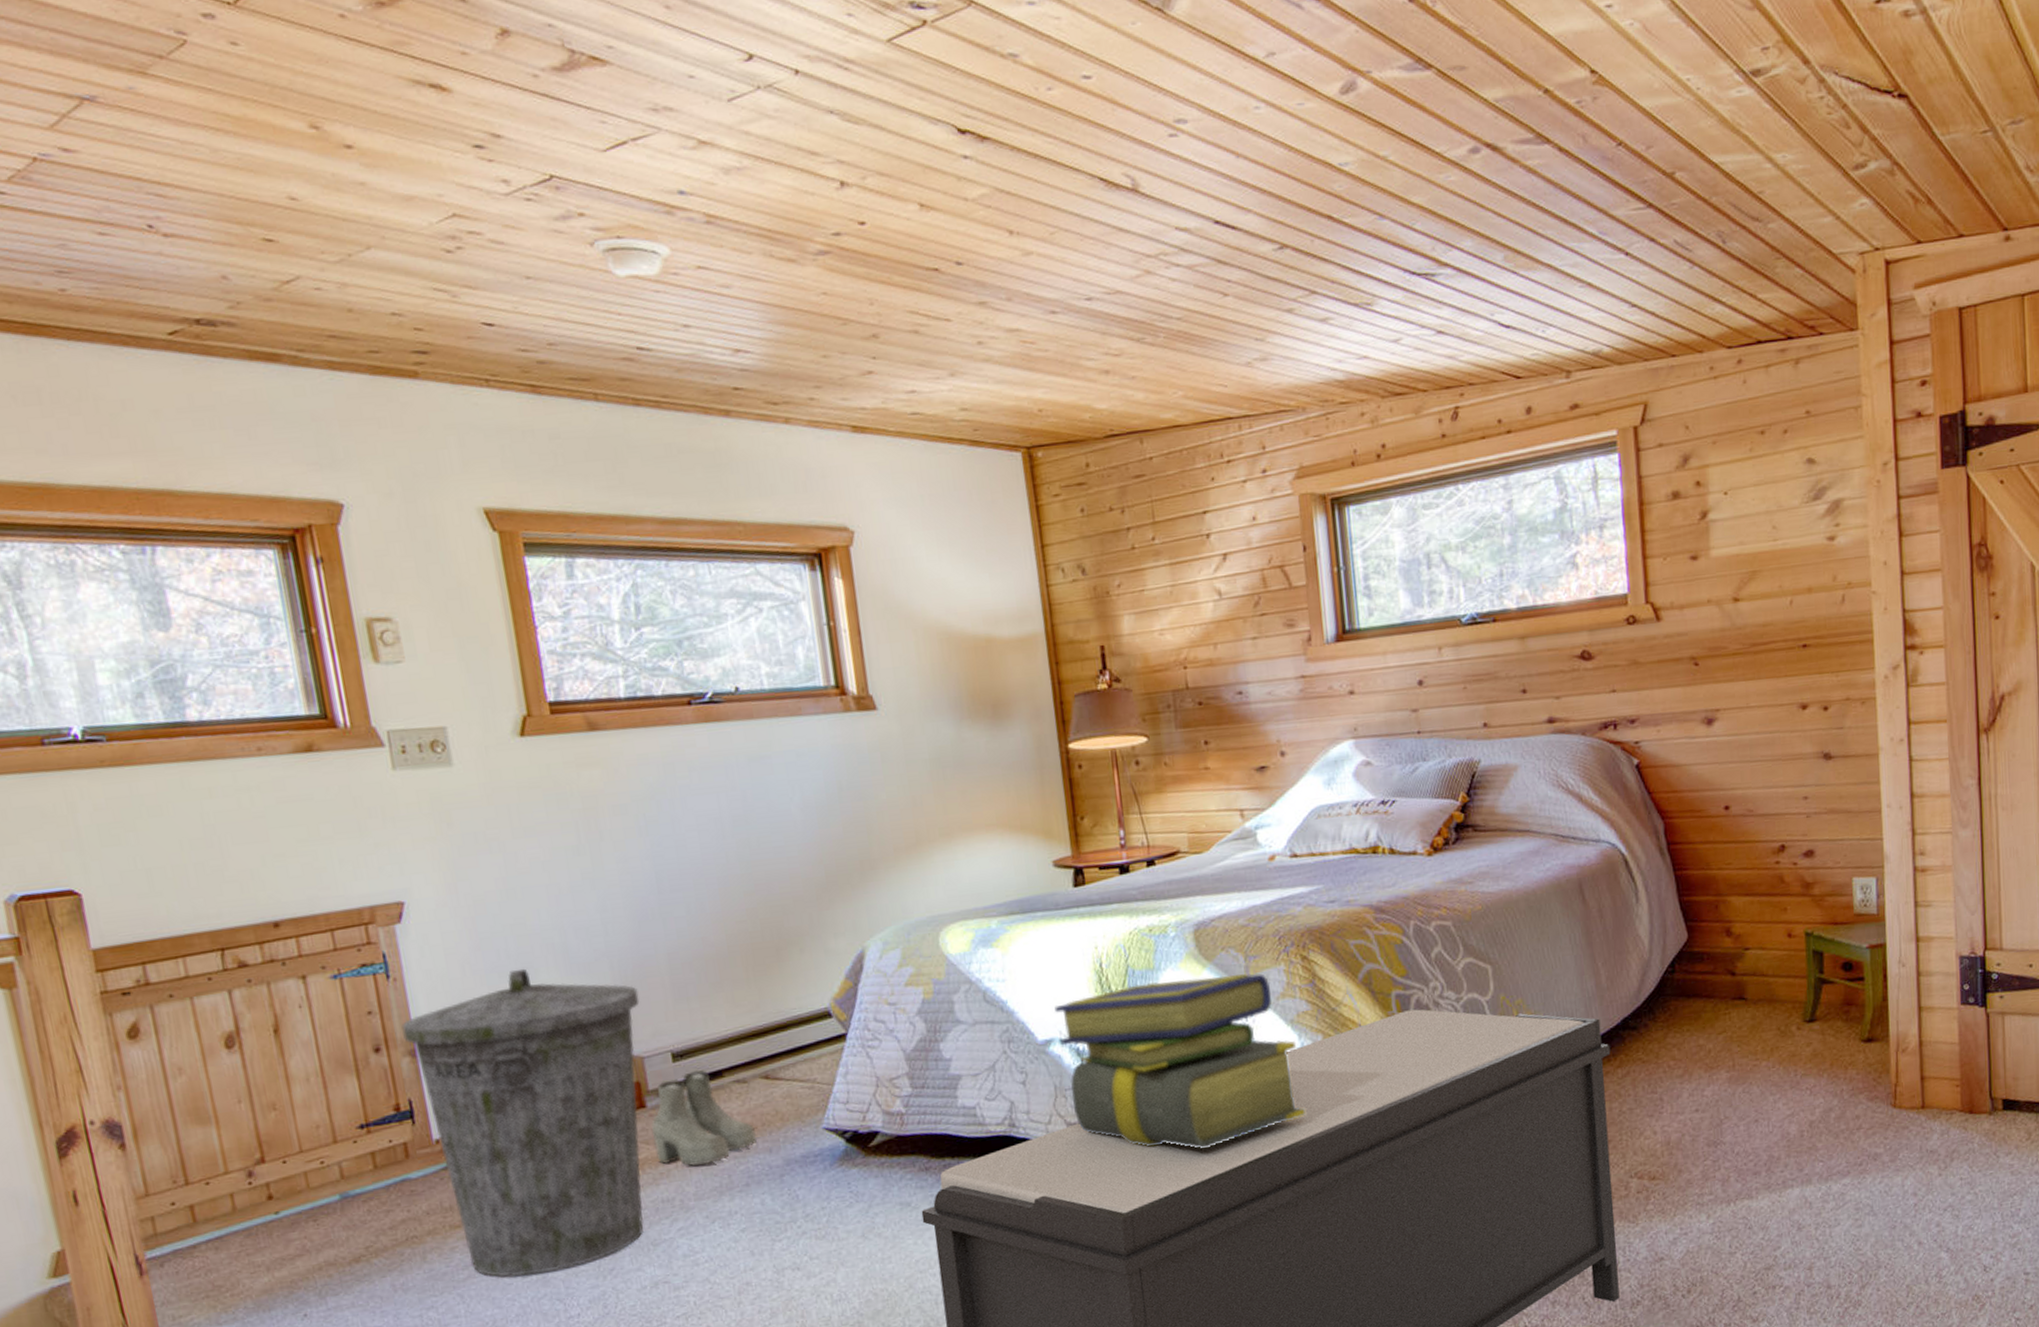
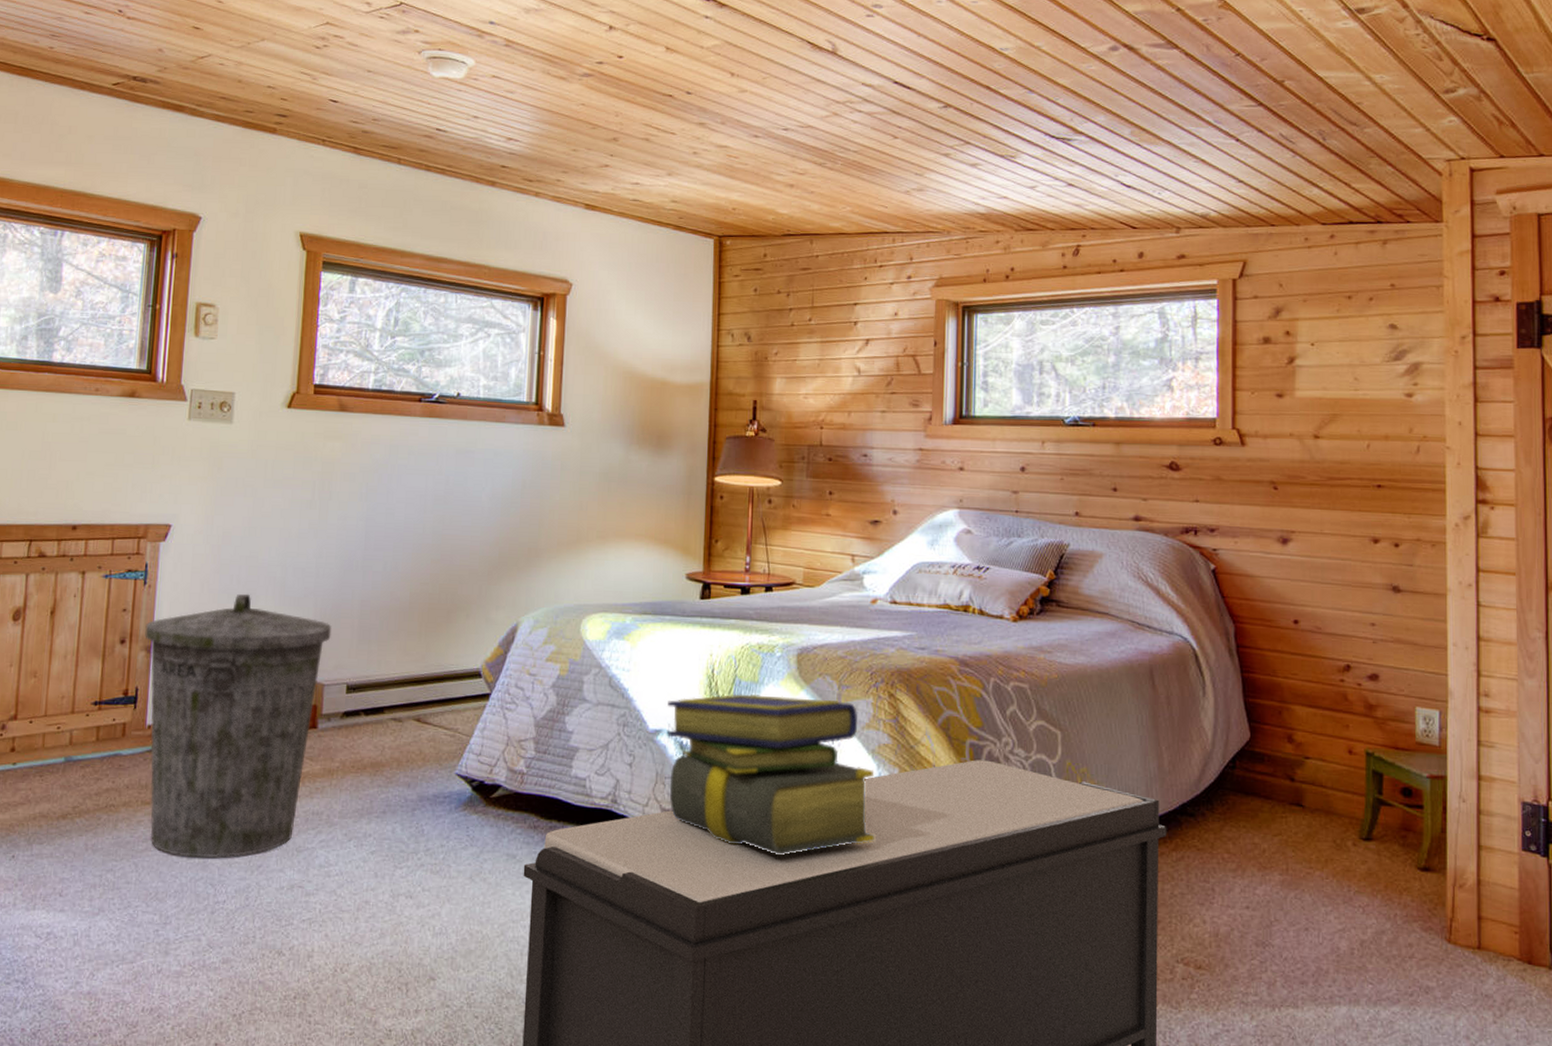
boots: present [651,1069,757,1166] -> none [316,703,400,788]

